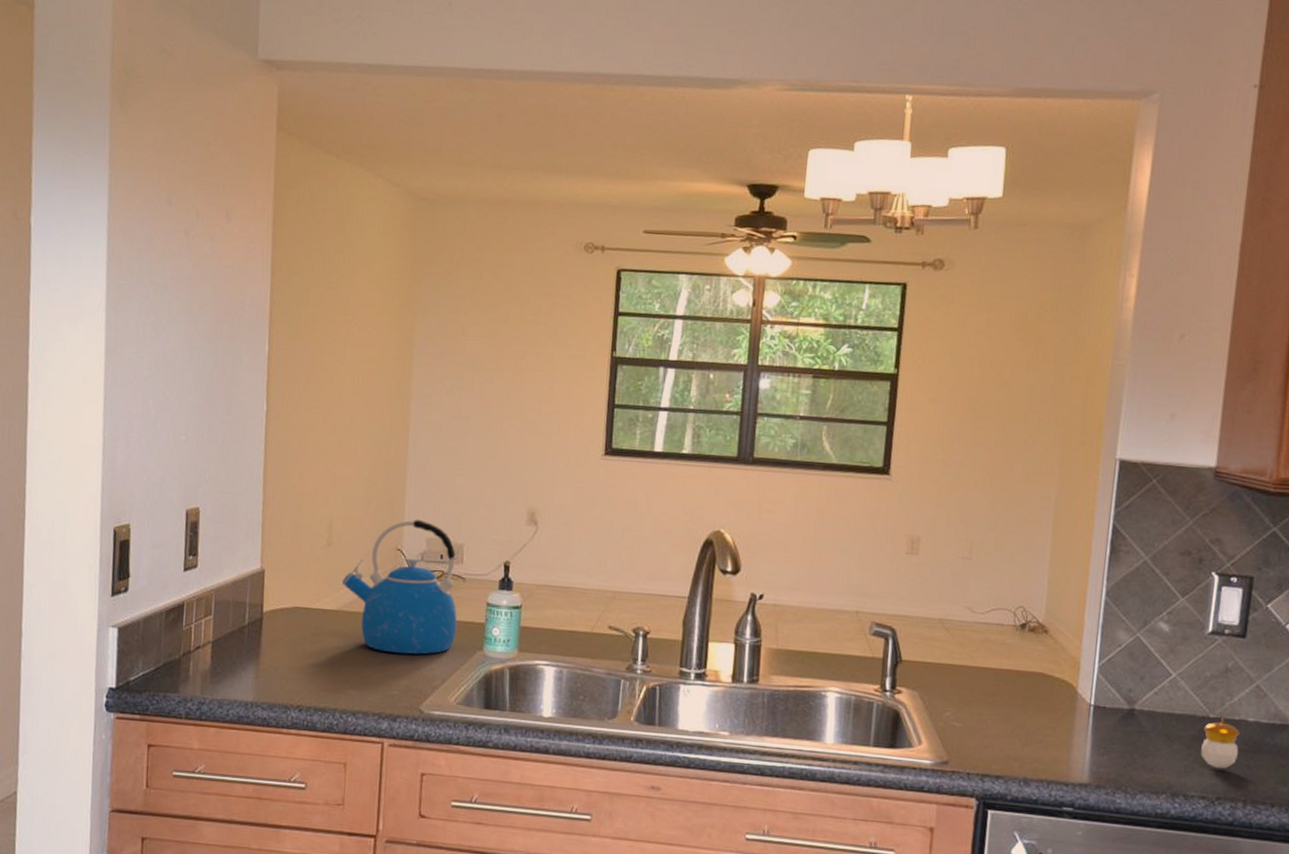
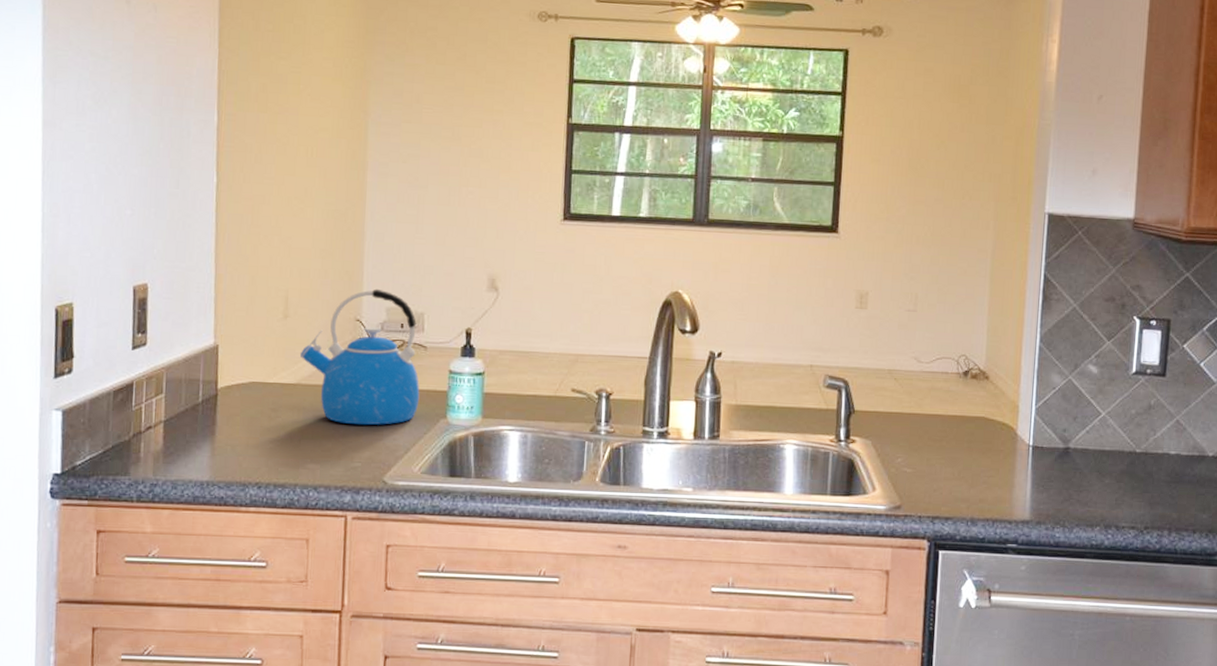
candle: present [1201,717,1240,769] -> none [1129,451,1163,500]

